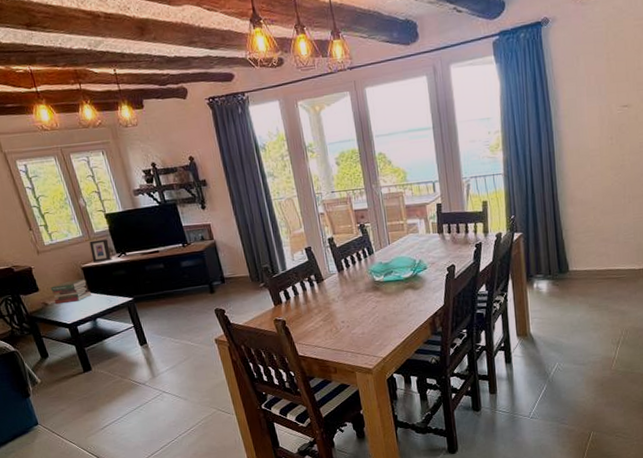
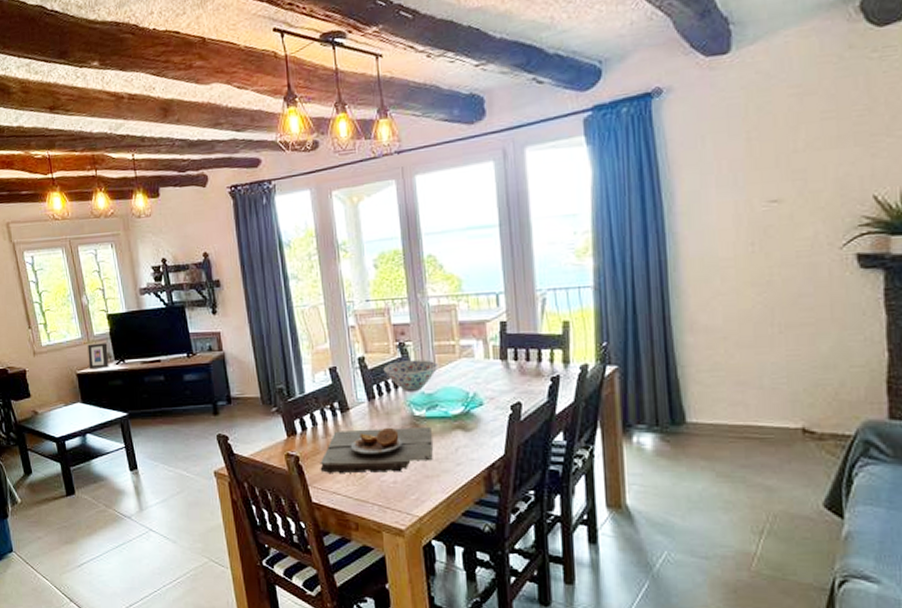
books: present [50,279,91,305] -> none [42,387,83,414]
plate: none [303,289,391,332] -> present [320,427,433,473]
bowl: none [348,236,392,264] -> present [383,360,439,393]

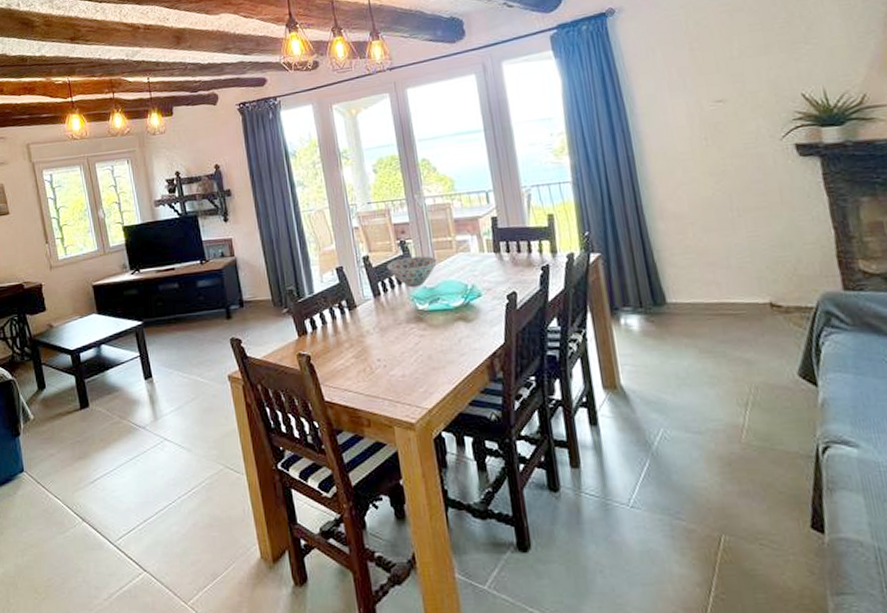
picture frame: present [87,343,109,369] -> none [103,254,124,280]
plate: present [320,427,433,473] -> none [330,320,438,371]

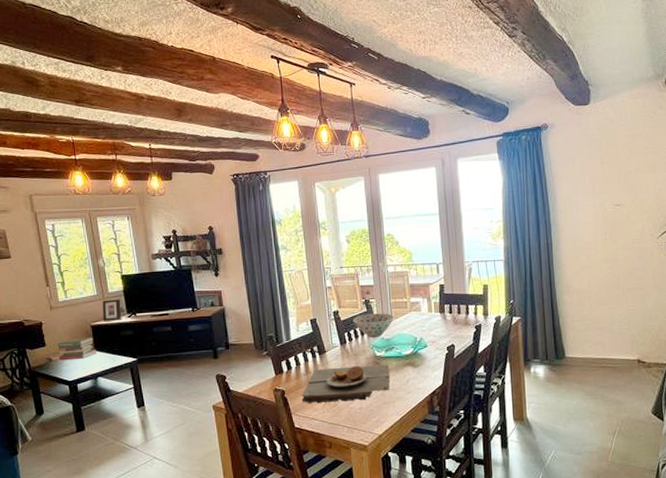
books: none [58,298,99,327] -> present [57,337,96,361]
picture frame: none [103,254,124,280] -> present [102,299,121,321]
plate: none [330,320,438,371] -> present [301,365,390,403]

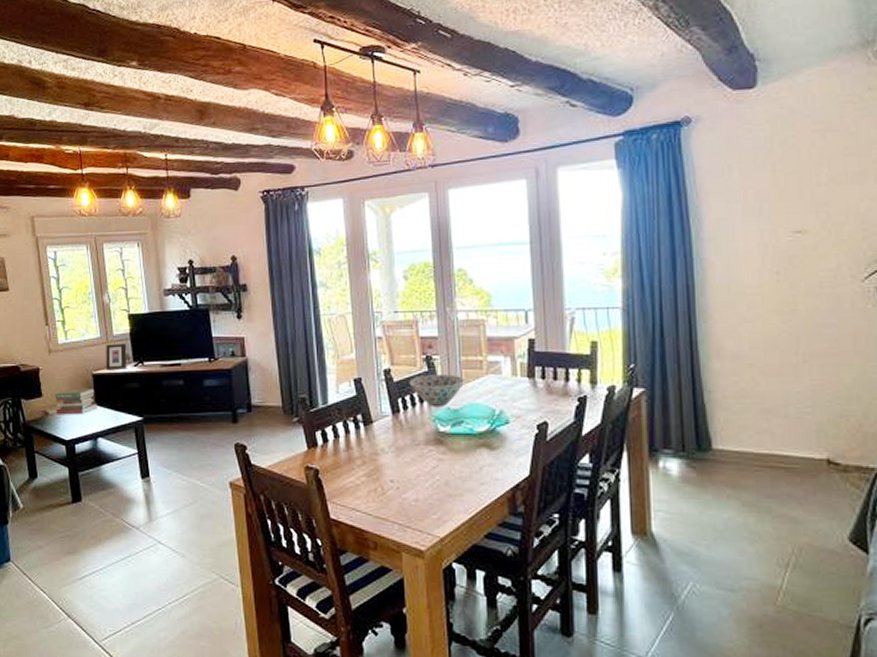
plate: present [301,365,390,403] -> none [340,442,456,490]

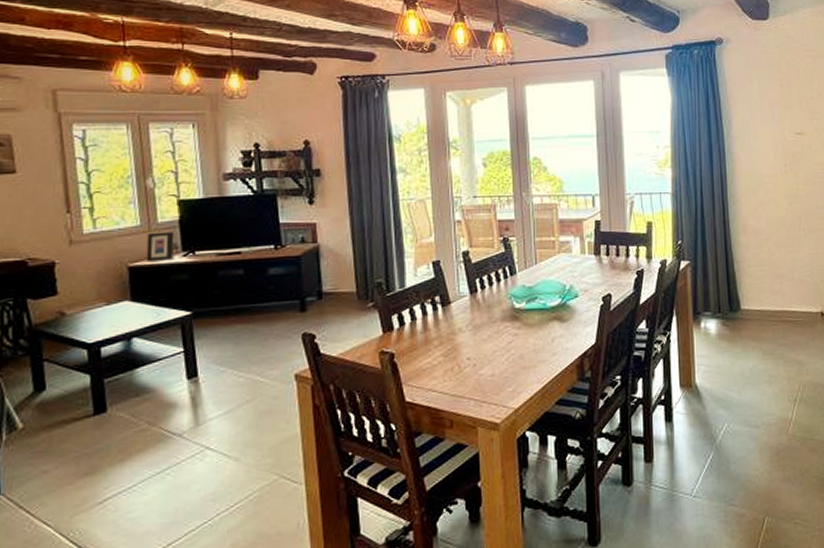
books: present [55,388,97,415] -> none [75,282,133,315]
bowl: present [409,374,466,408] -> none [487,254,540,286]

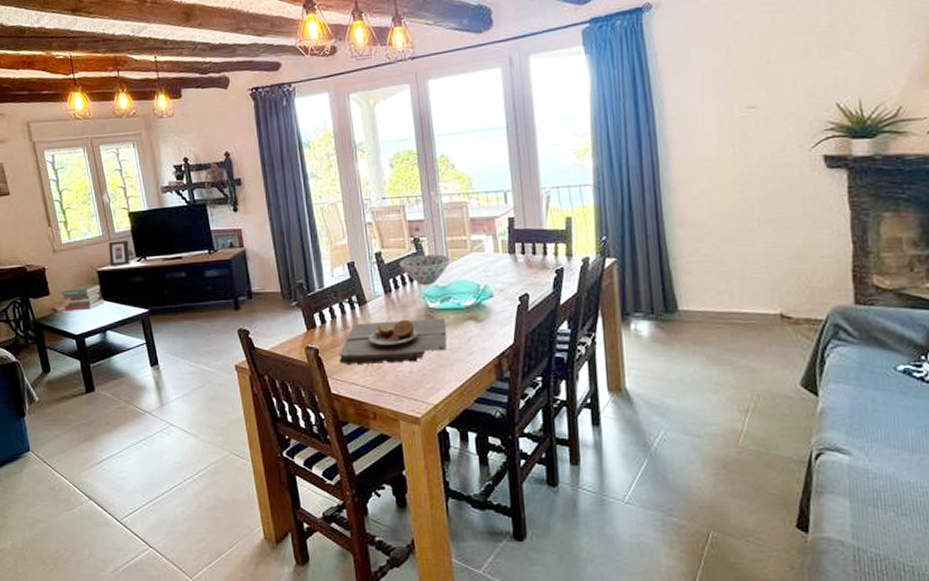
books: none [75,282,133,315] -> present [62,284,104,312]
plate: none [416,319,530,370] -> present [339,319,447,364]
bowl: none [487,254,540,286] -> present [399,254,452,286]

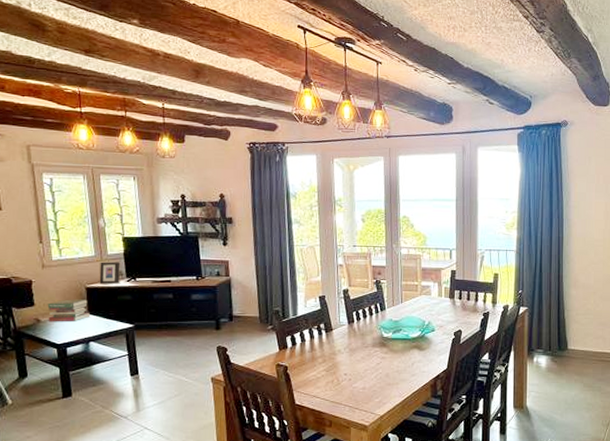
plate: present [339,319,447,364] -> none [304,345,395,381]
bowl: present [399,254,452,286] -> none [362,294,405,319]

